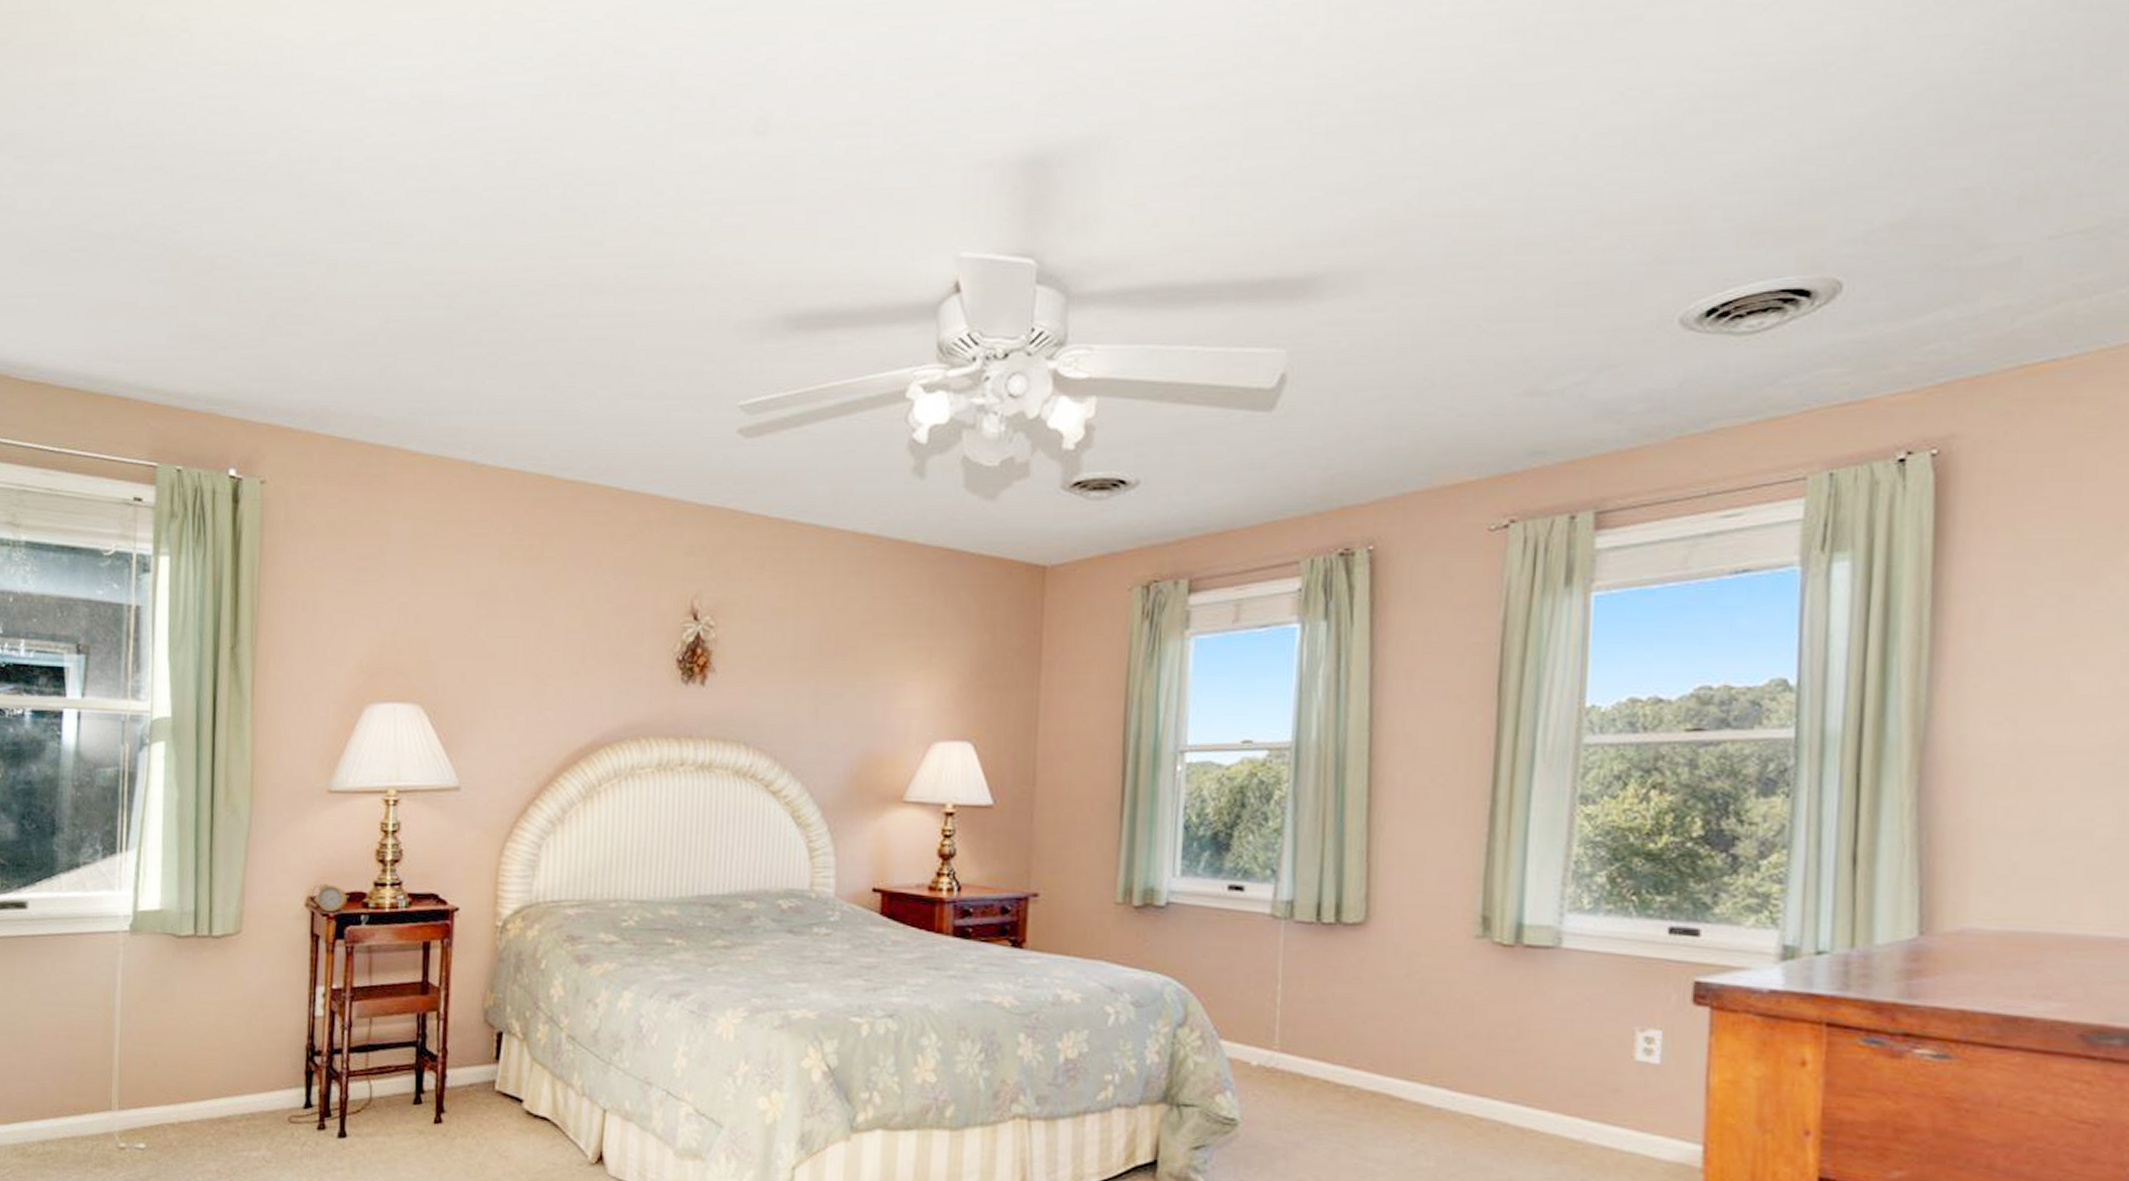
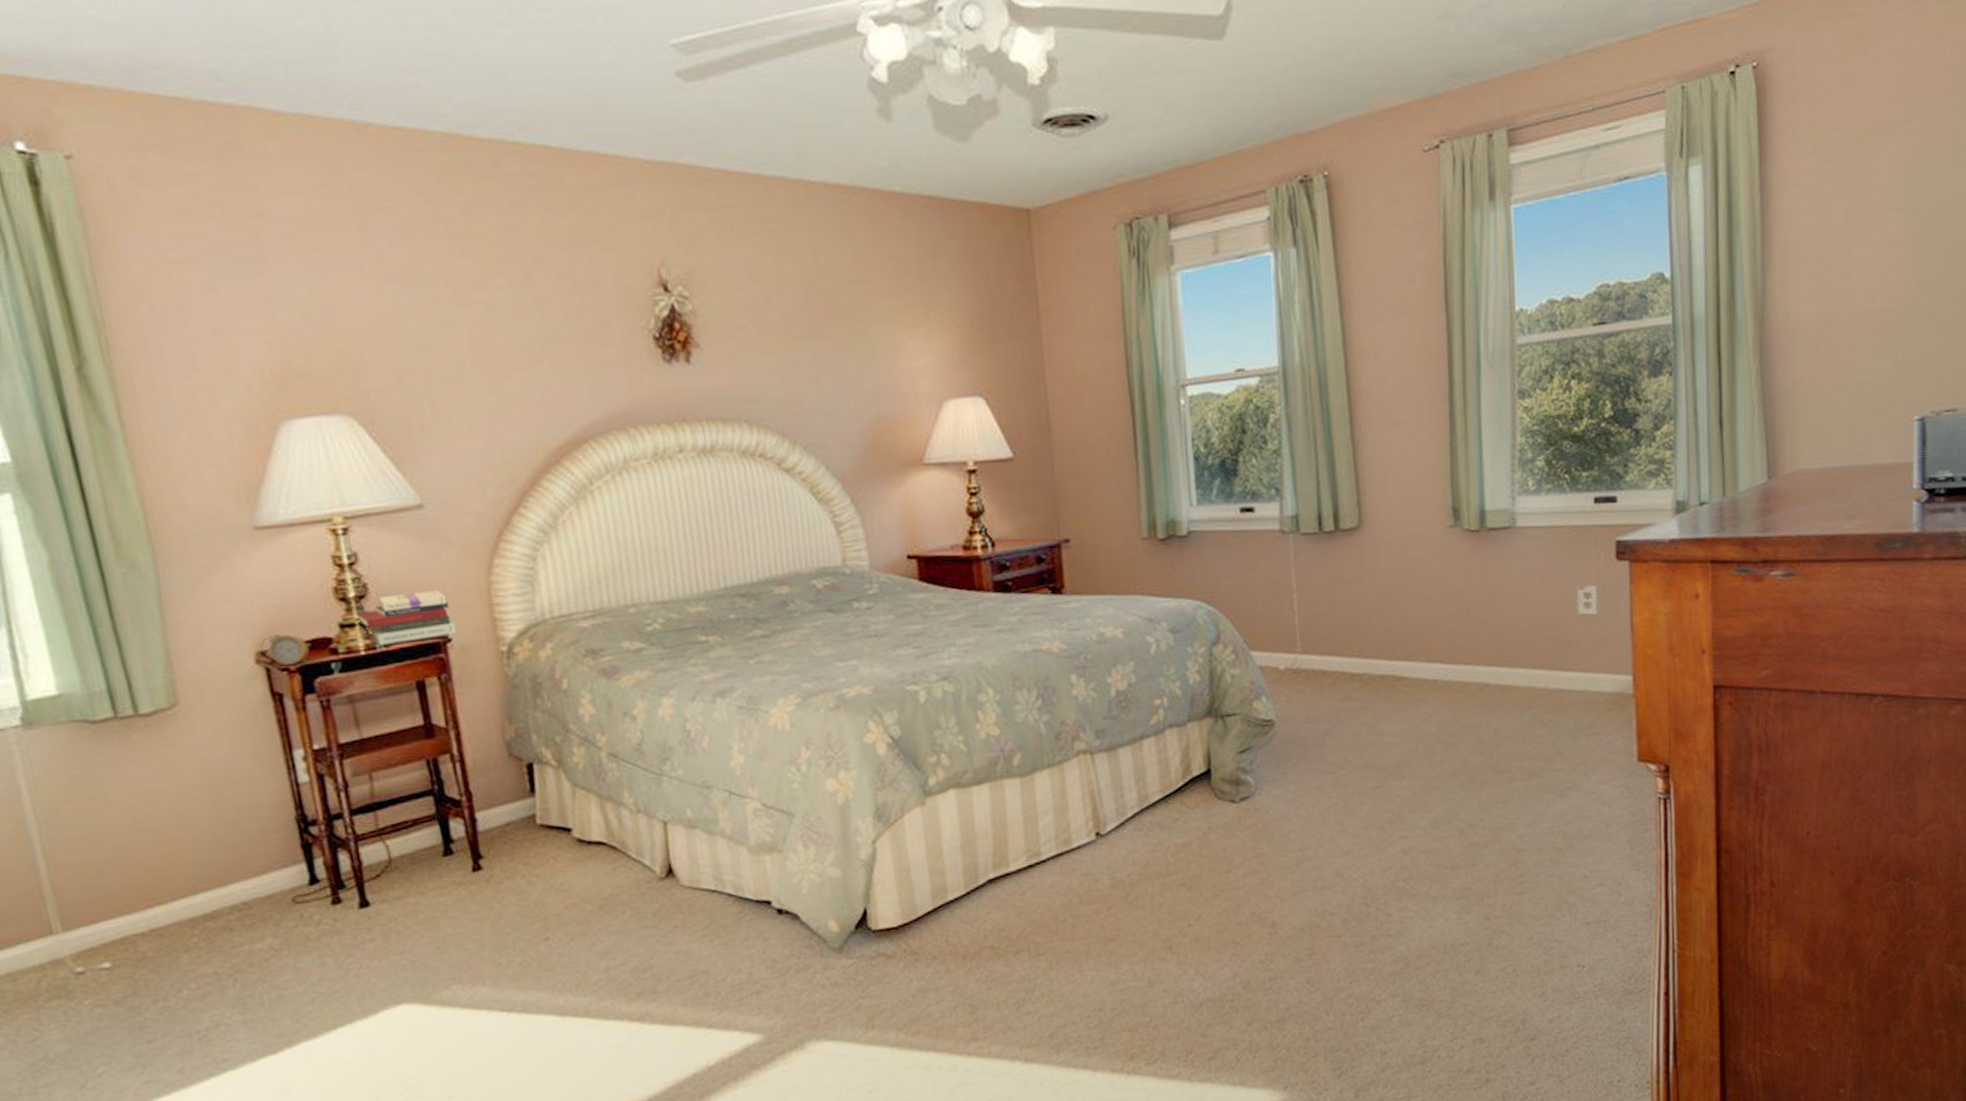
books: none [389,862,464,908] -> present [356,590,456,646]

